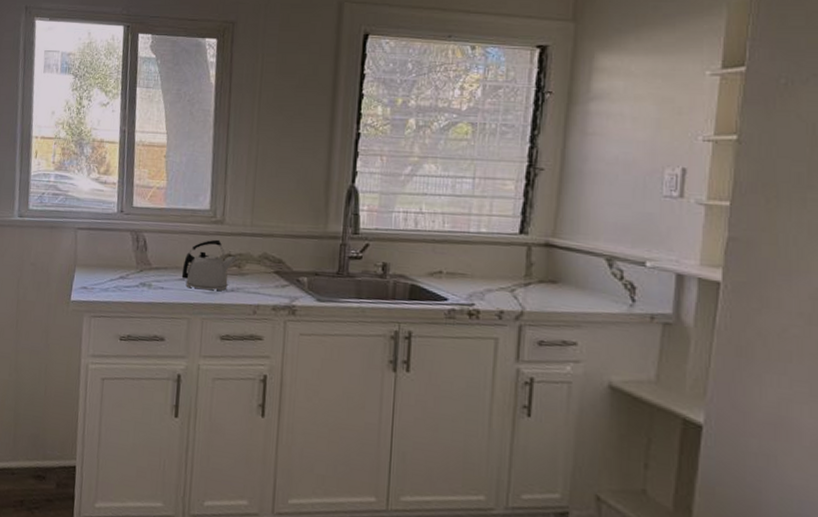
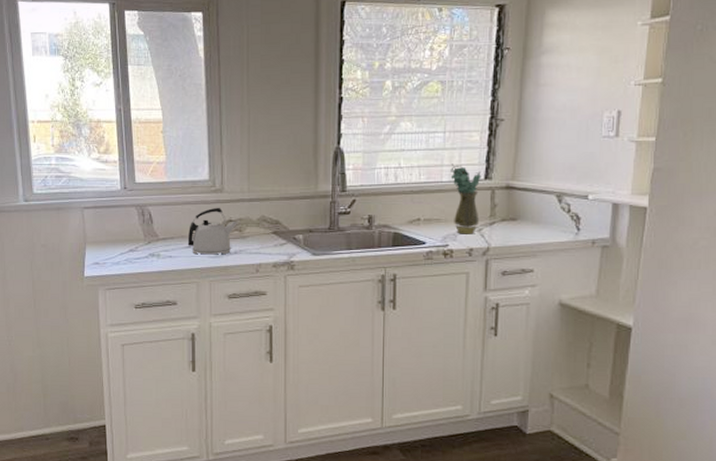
vase: none [479,213,516,295] -> present [450,163,481,234]

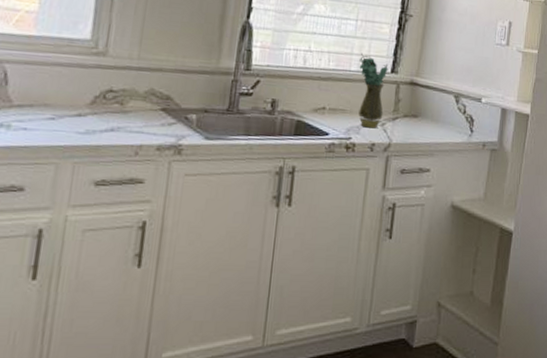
kettle: present [187,207,237,255] -> none [50,73,119,132]

